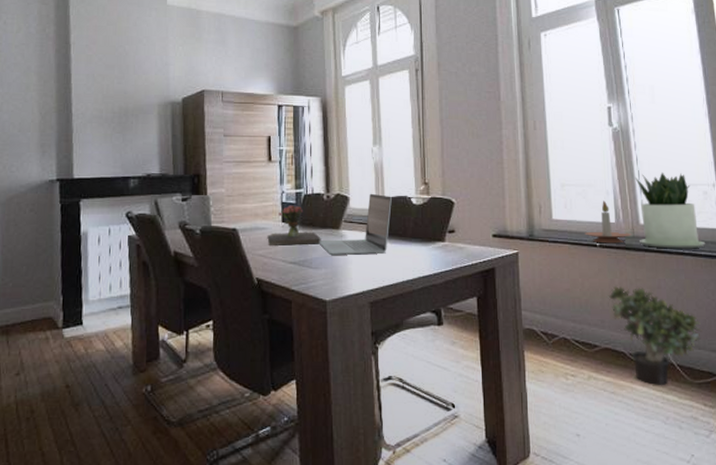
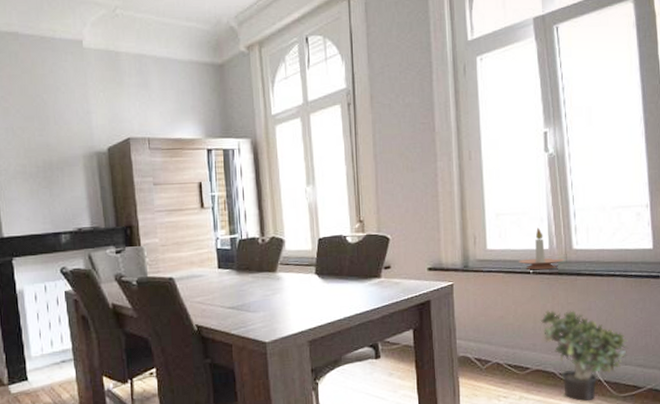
flower arrangement: present [267,205,321,245] -> none [204,251,258,292]
laptop: present [319,193,392,255] -> none [256,234,327,298]
planter: present [635,172,706,249] -> none [569,195,637,272]

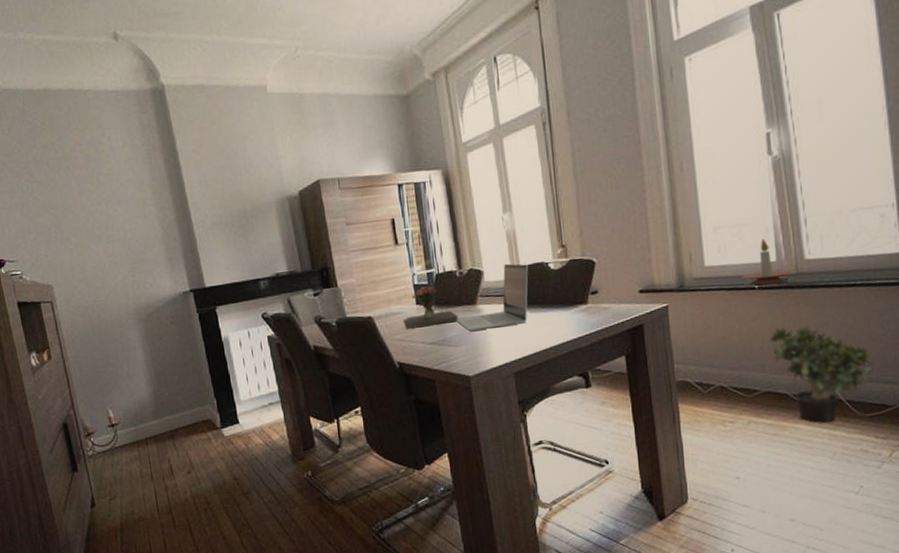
flower arrangement: none [204,251,258,292] -> present [403,286,458,329]
laptop: none [256,234,327,298] -> present [456,263,529,331]

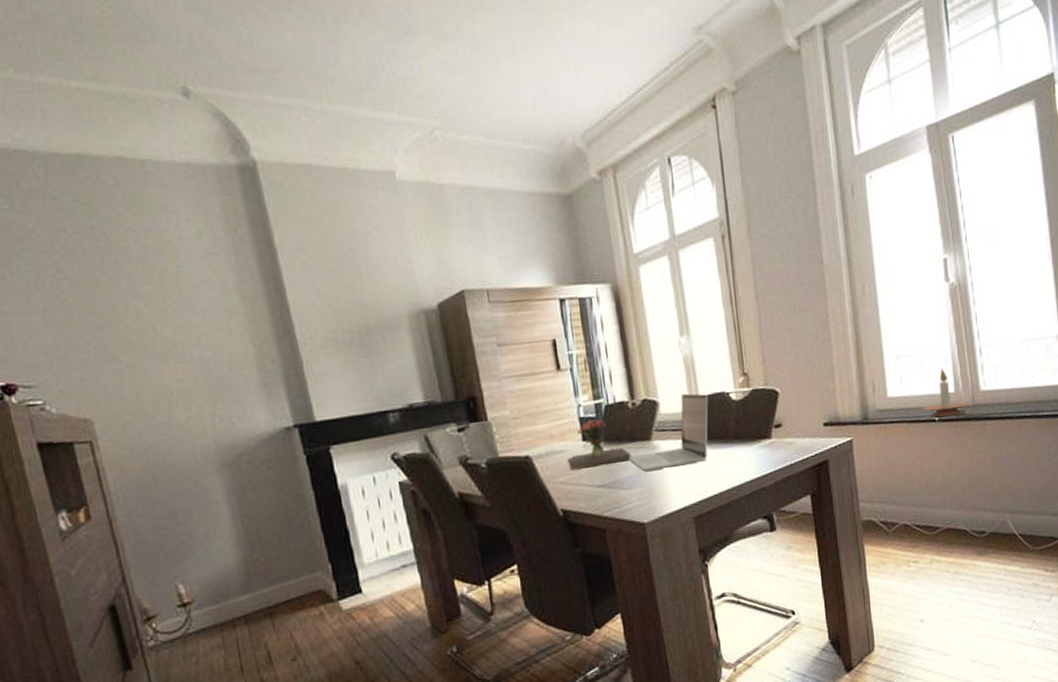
potted plant: present [767,326,877,423] -> none [947,459,1045,559]

